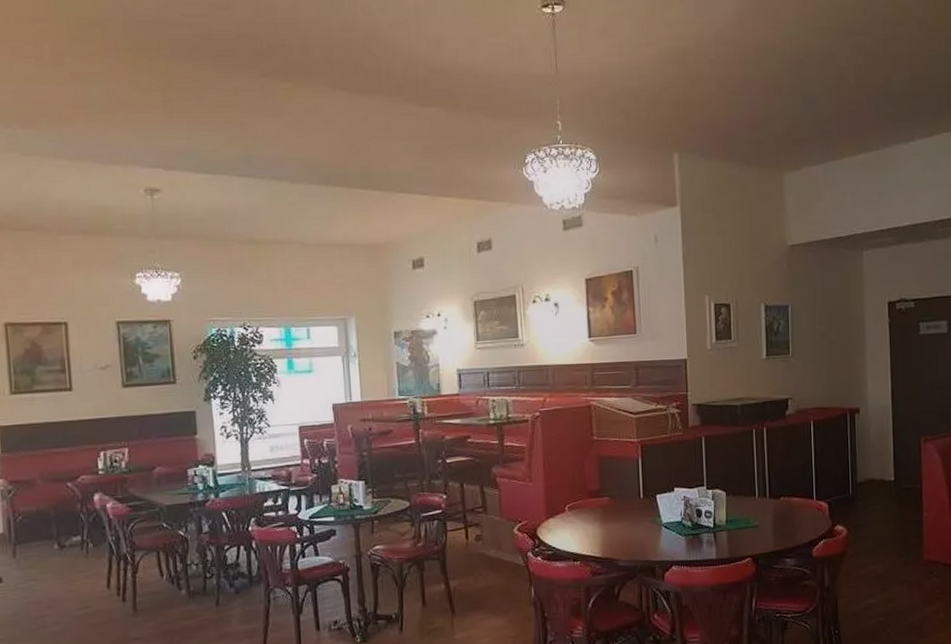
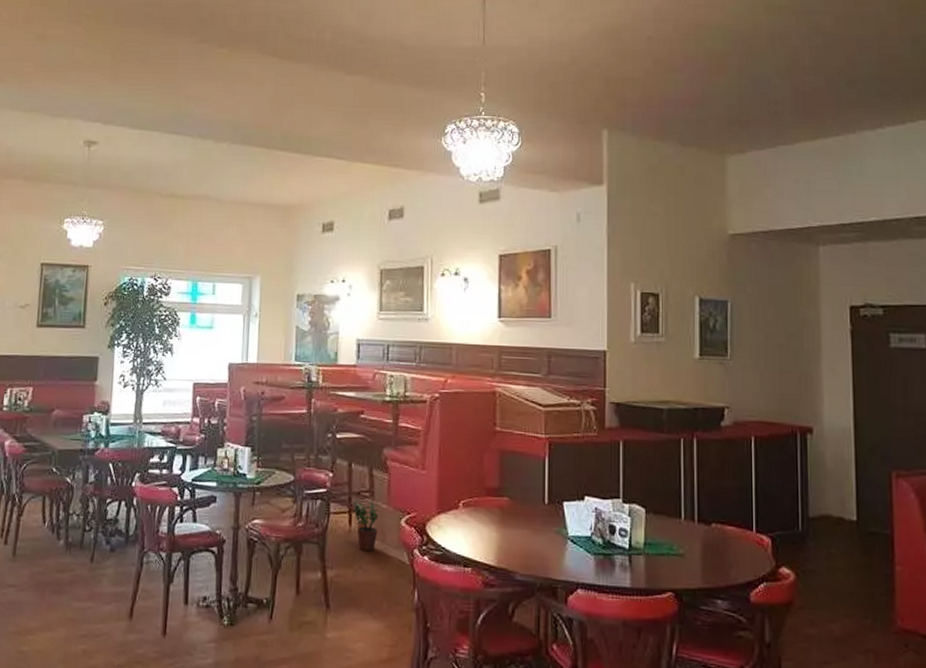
potted plant: none [467,515,494,560] -> present [352,499,379,552]

